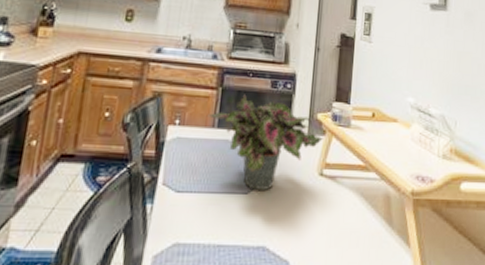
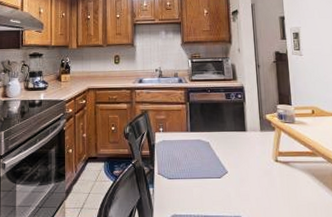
potted plant: present [206,94,324,192] -> none [181,105,274,176]

